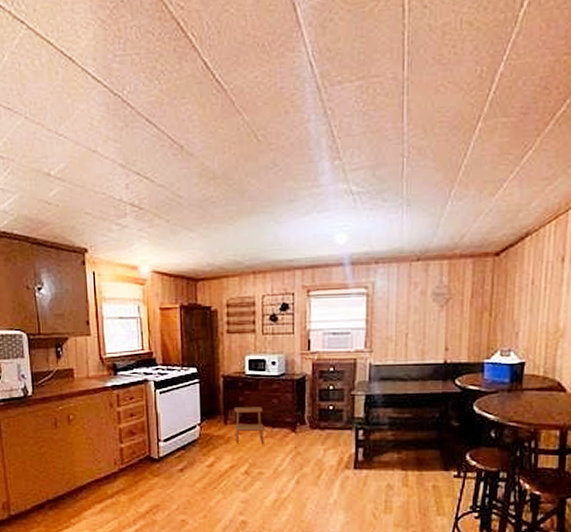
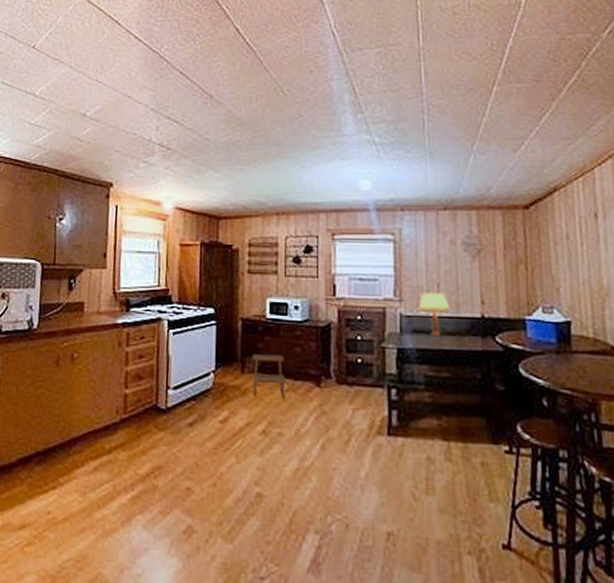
table lamp: none [386,342,416,383] -> present [418,292,451,337]

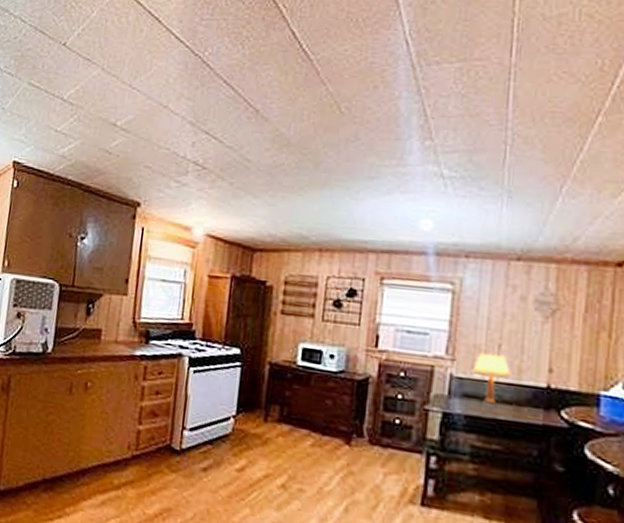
step stool: present [252,354,287,399] -> none [275,402,314,454]

